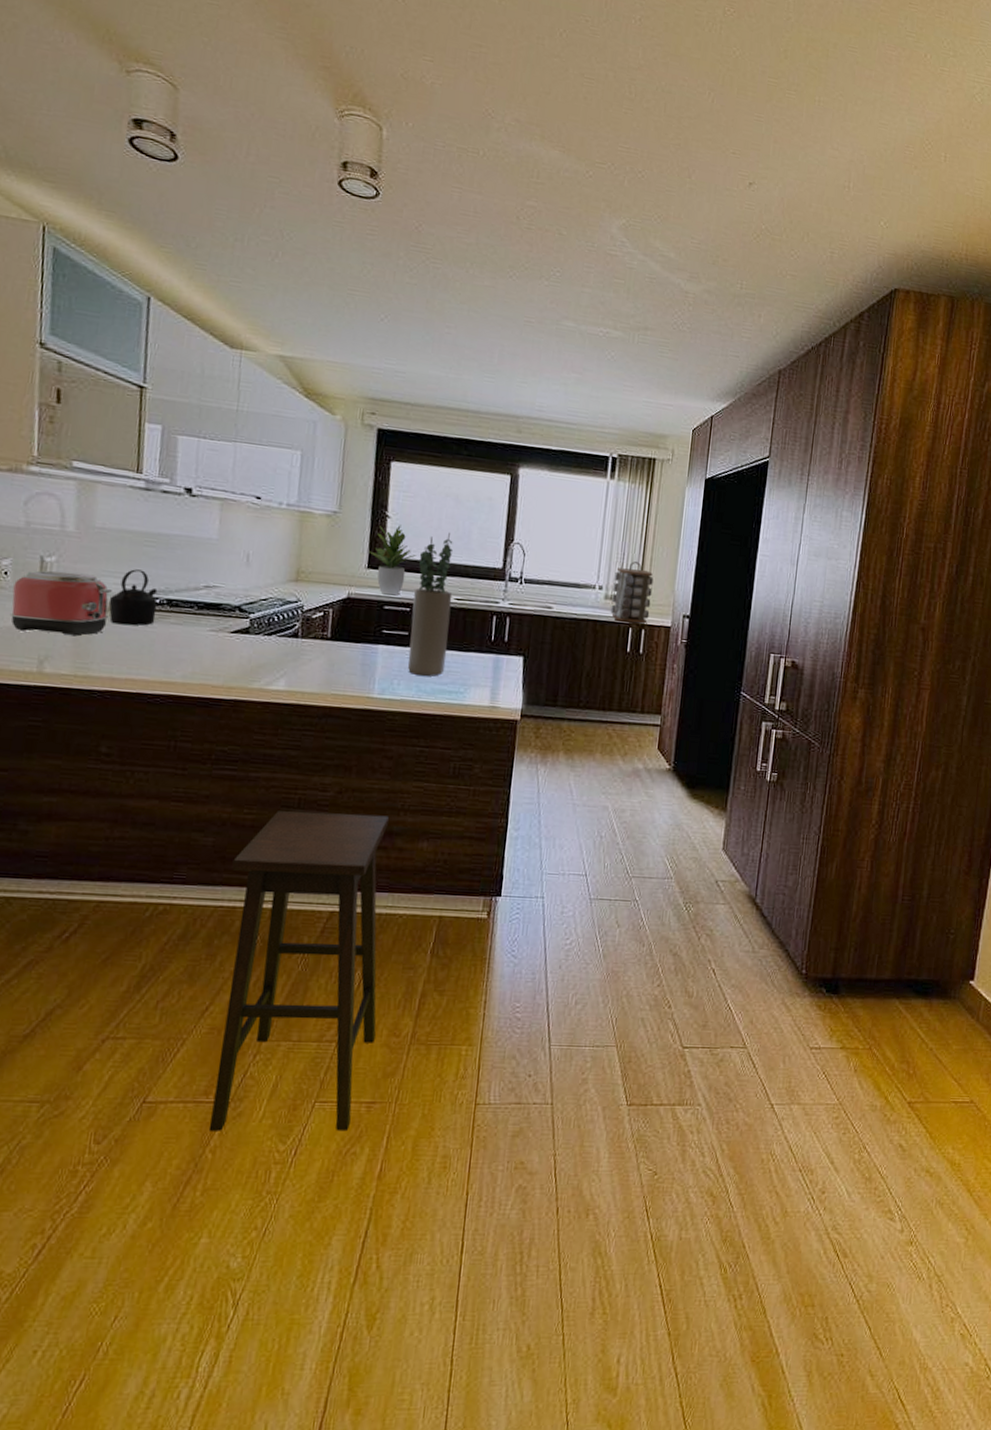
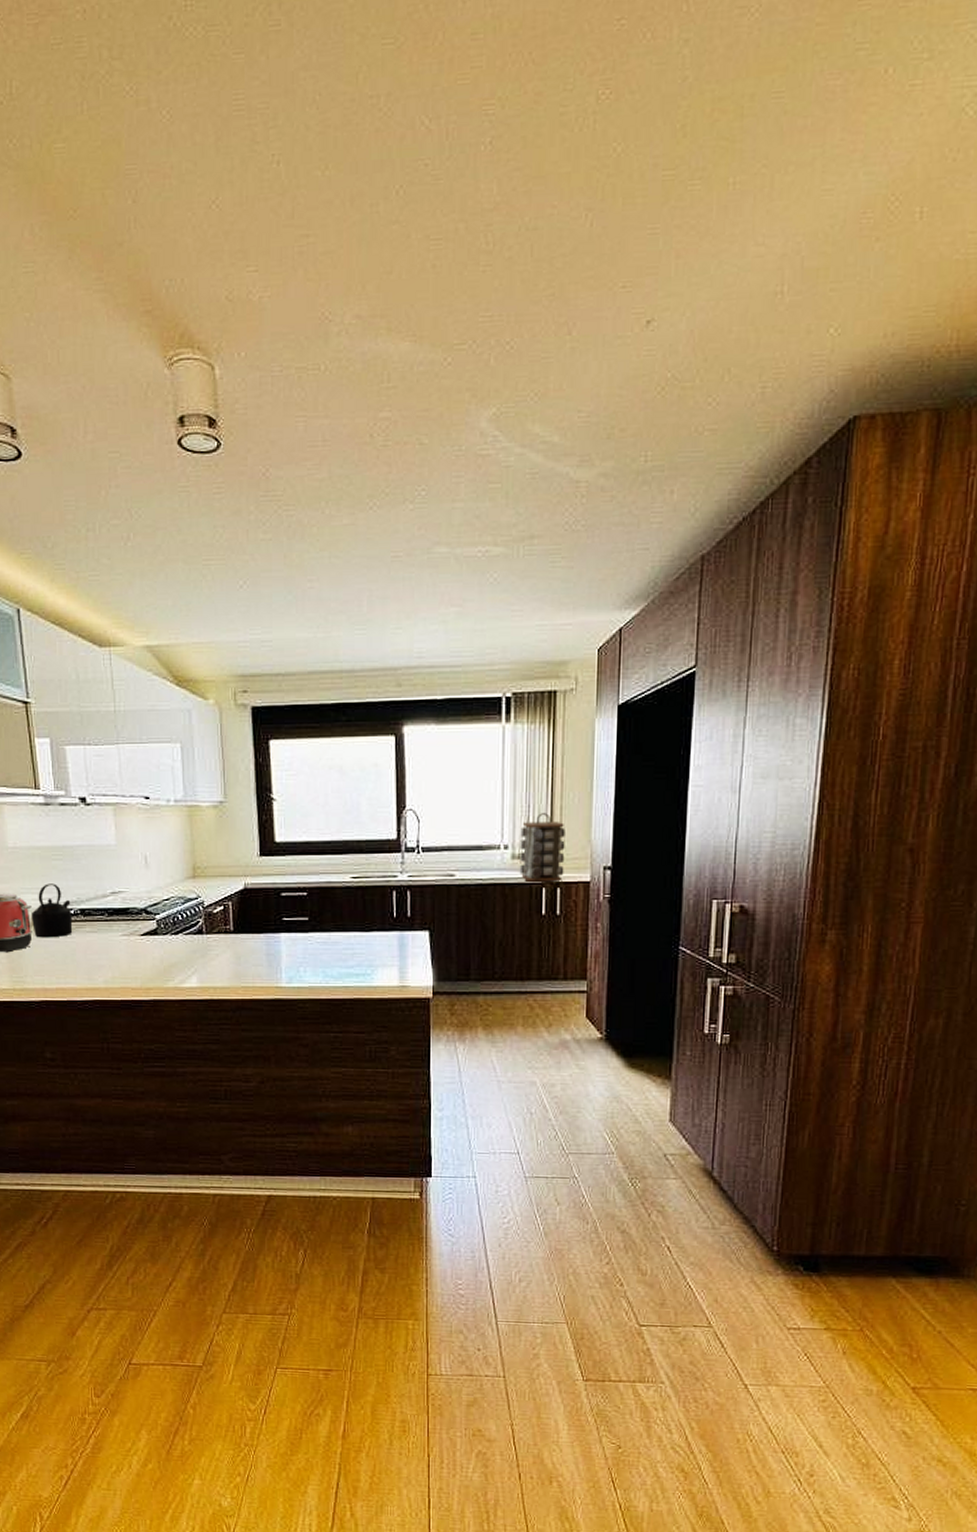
bar stool: present [208,810,390,1131] -> none [174,1102,324,1394]
potted plant: present [369,524,416,596] -> none [259,806,307,881]
vase: present [407,532,454,677] -> none [309,807,349,960]

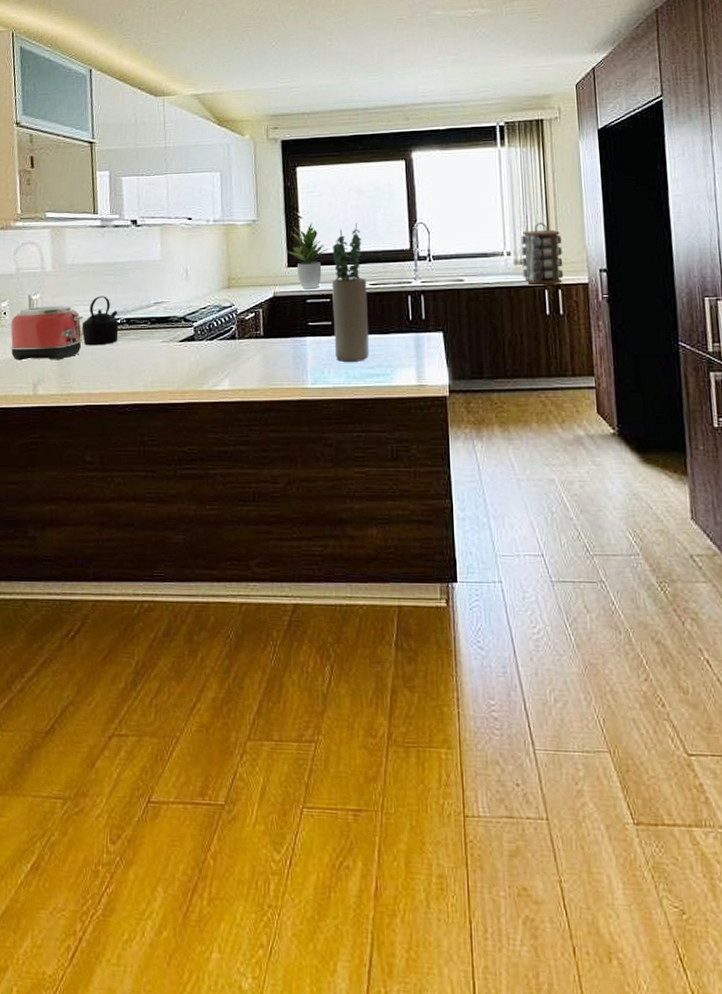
potted plant: none [259,806,307,881] -> present [287,222,329,289]
vase: none [309,807,349,960] -> present [332,222,370,362]

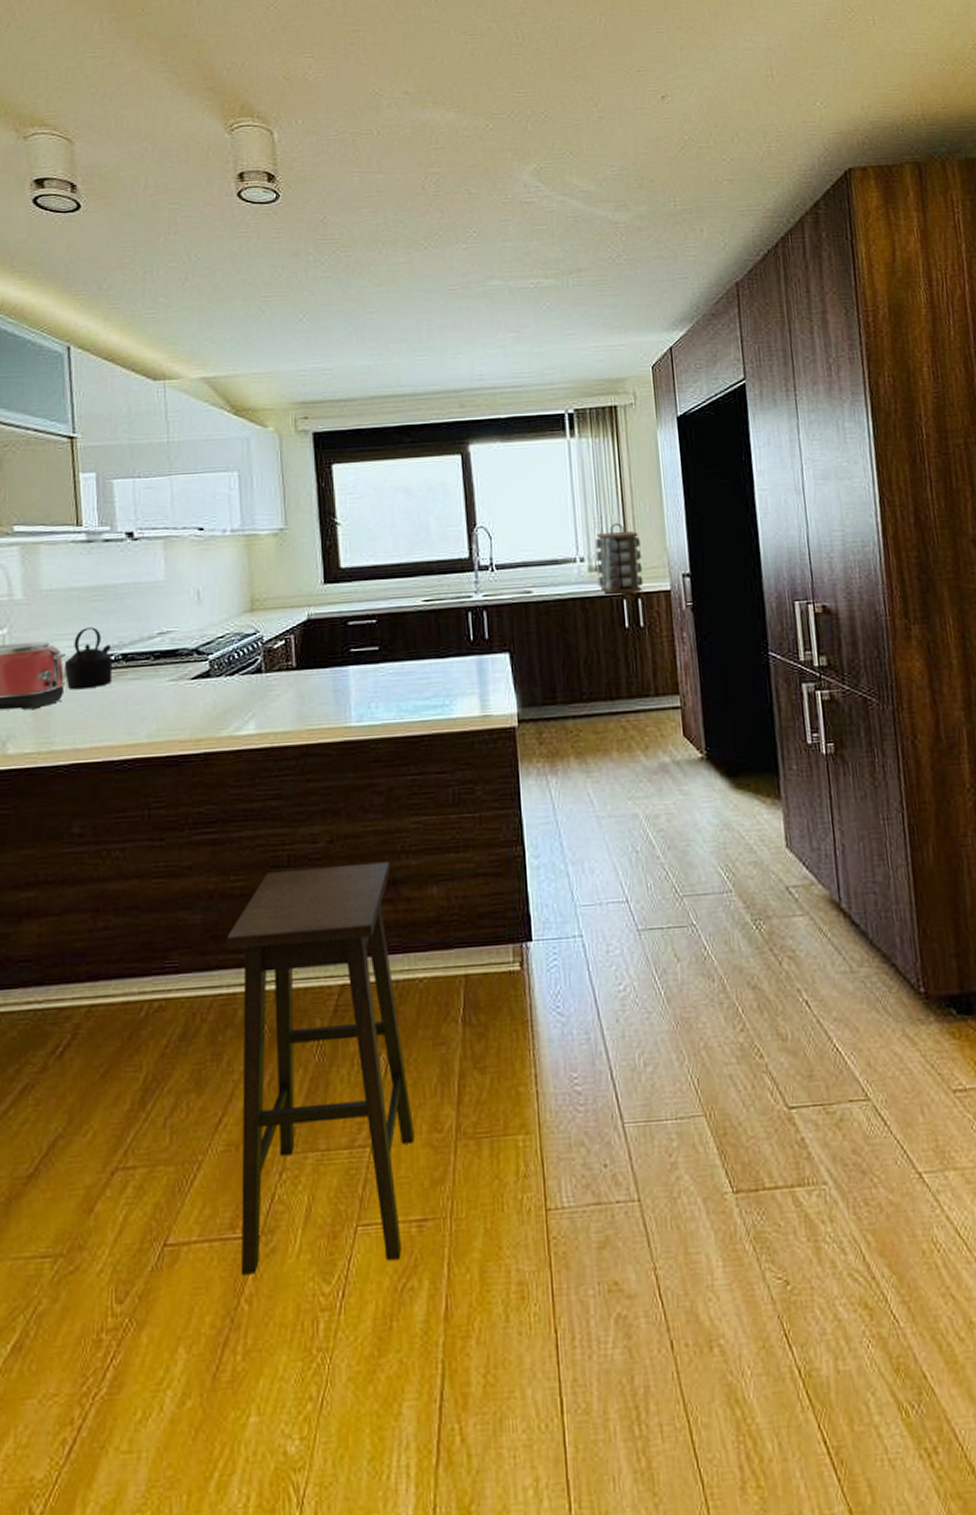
bar stool: none [202,503,352,840] -> present [226,861,414,1275]
potted plant: present [287,222,329,289] -> none [323,529,374,609]
vase: present [332,222,370,362] -> none [377,528,425,693]

